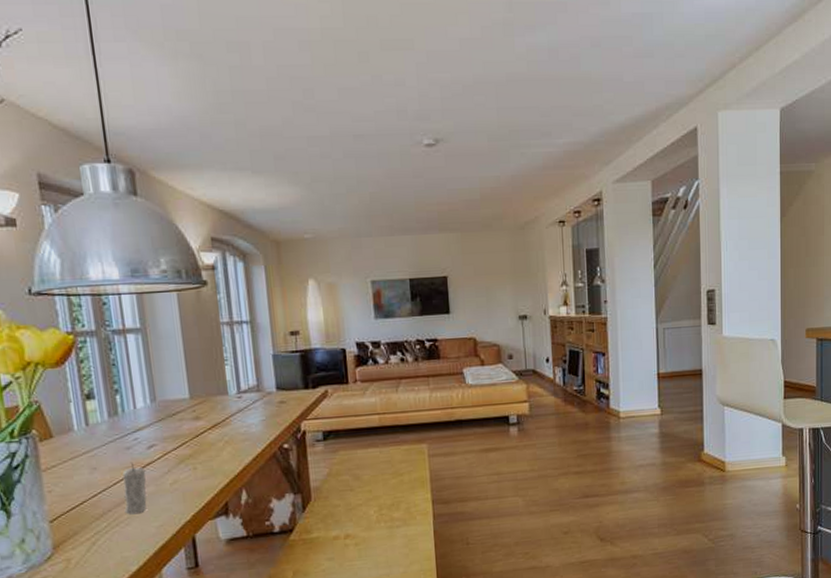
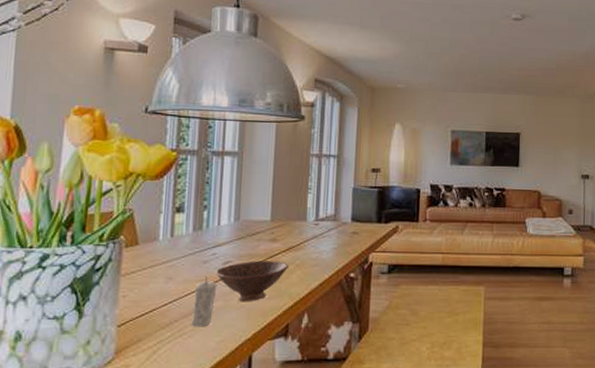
bowl: none [141,439,218,484] -> present [215,260,290,301]

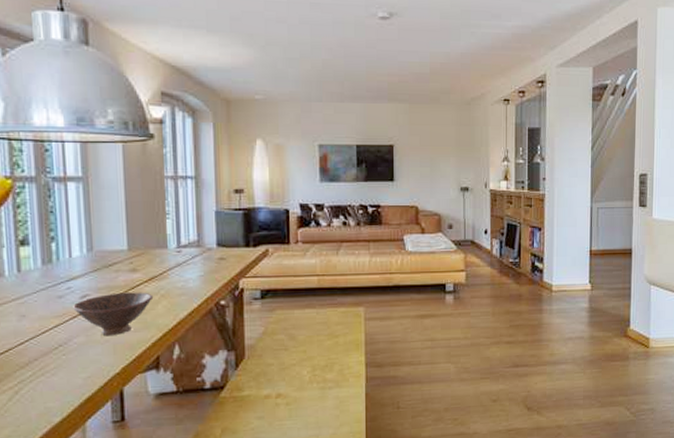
candle: present [190,275,218,327] -> none [51,311,77,365]

